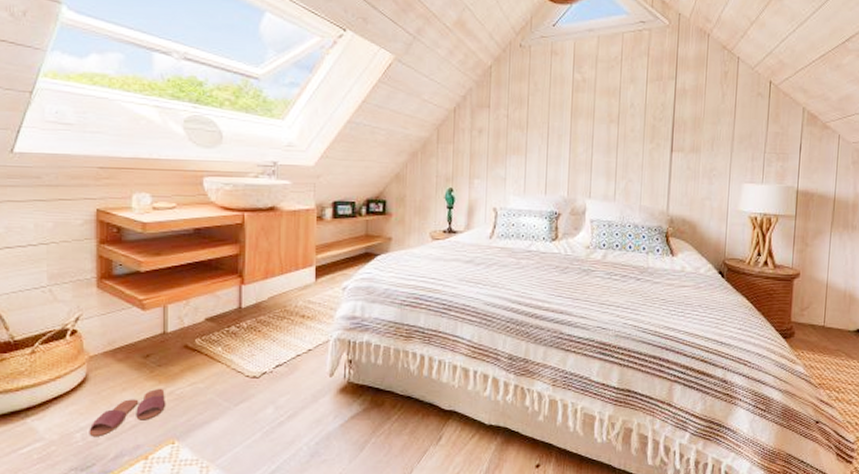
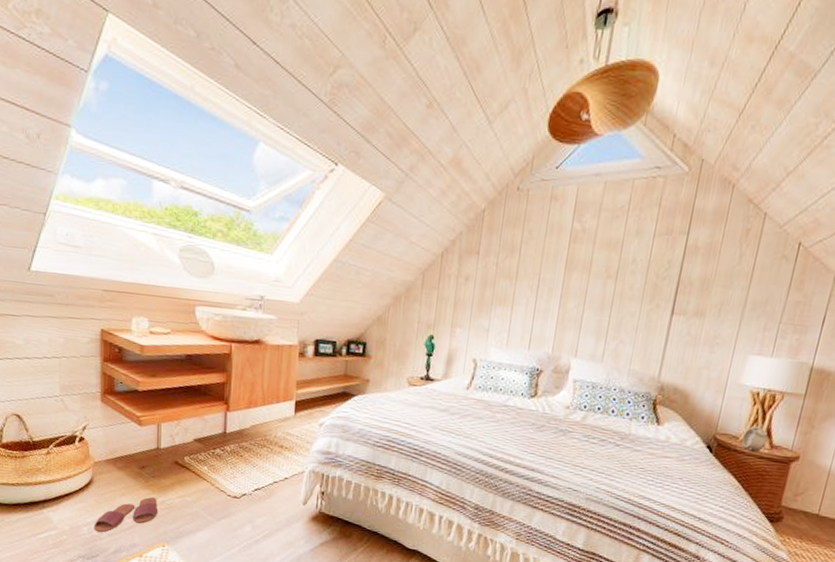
alarm clock: none [747,245,770,272] -> present [741,423,768,451]

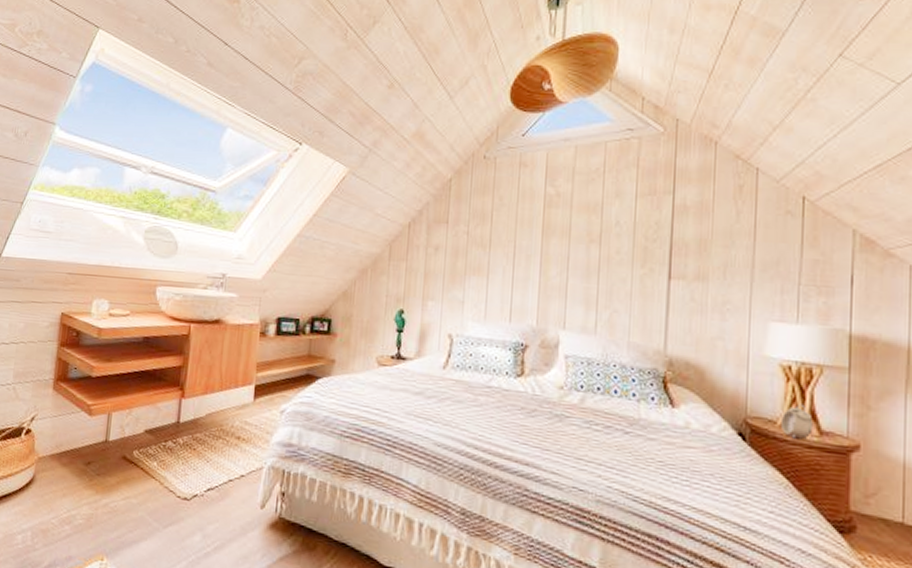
slippers: present [94,497,157,532] -> none [29,498,100,542]

